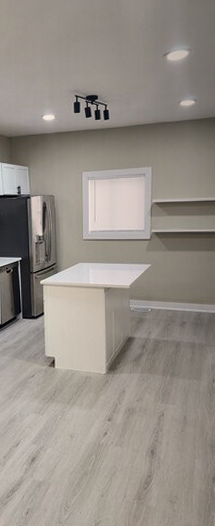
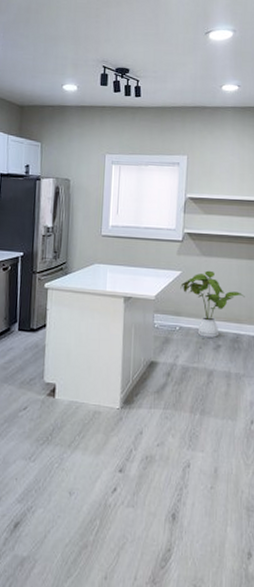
house plant: none [150,262,205,316] -> present [180,270,245,337]

